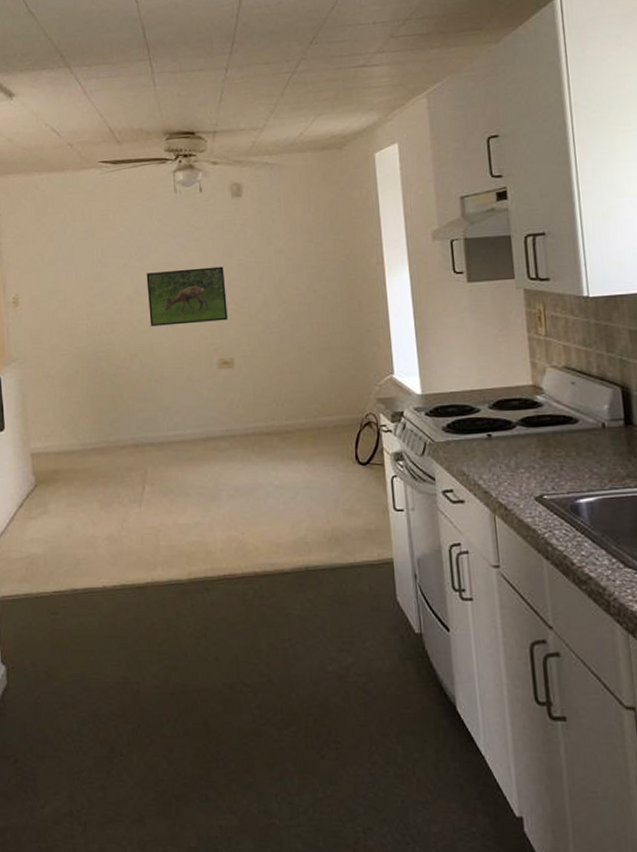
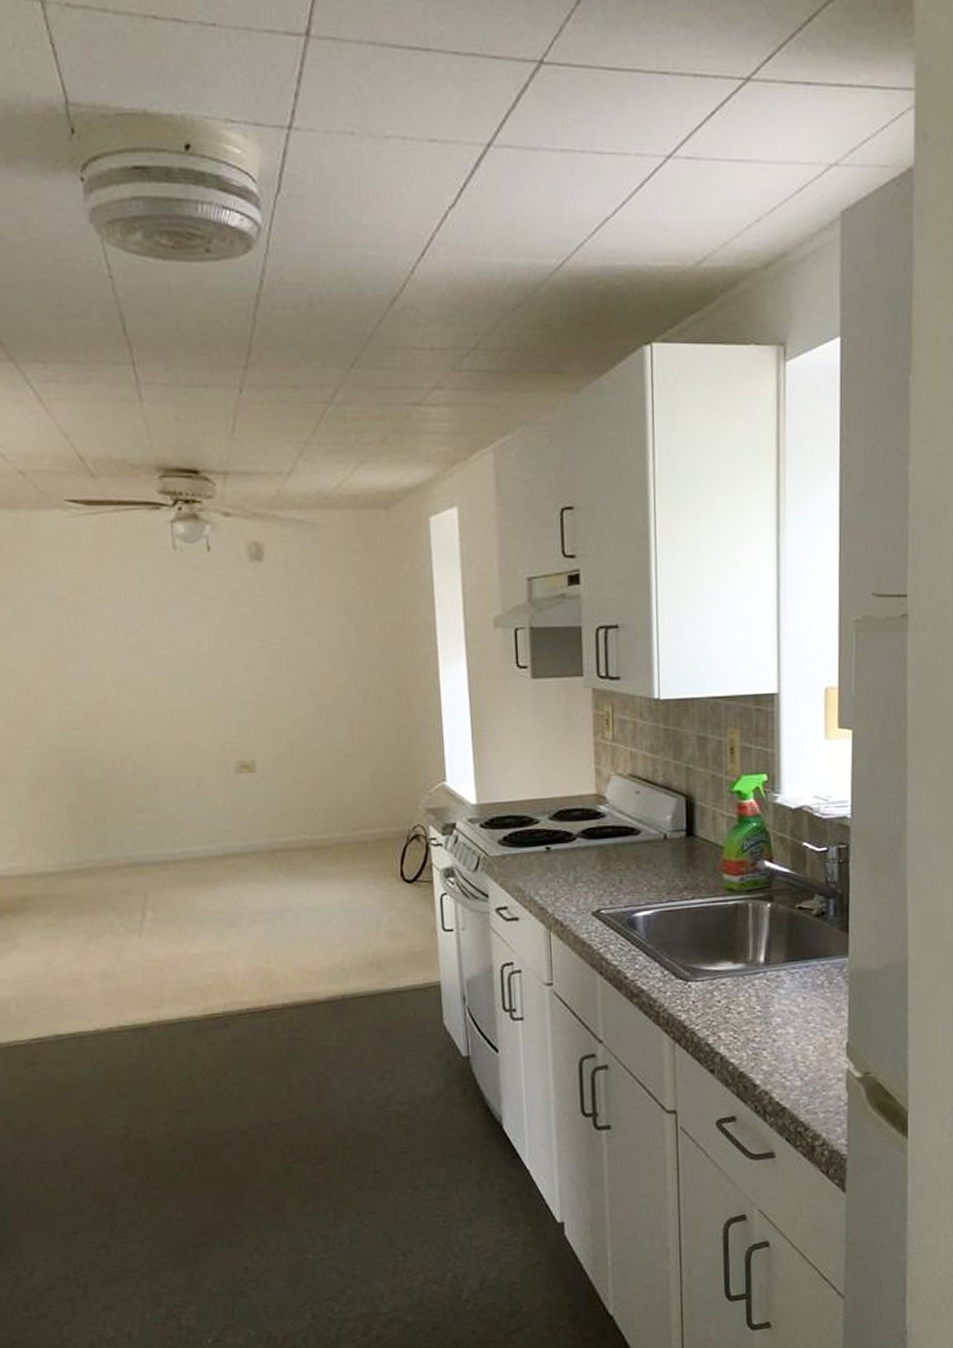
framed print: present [146,266,228,326] -> none [138,648,247,720]

